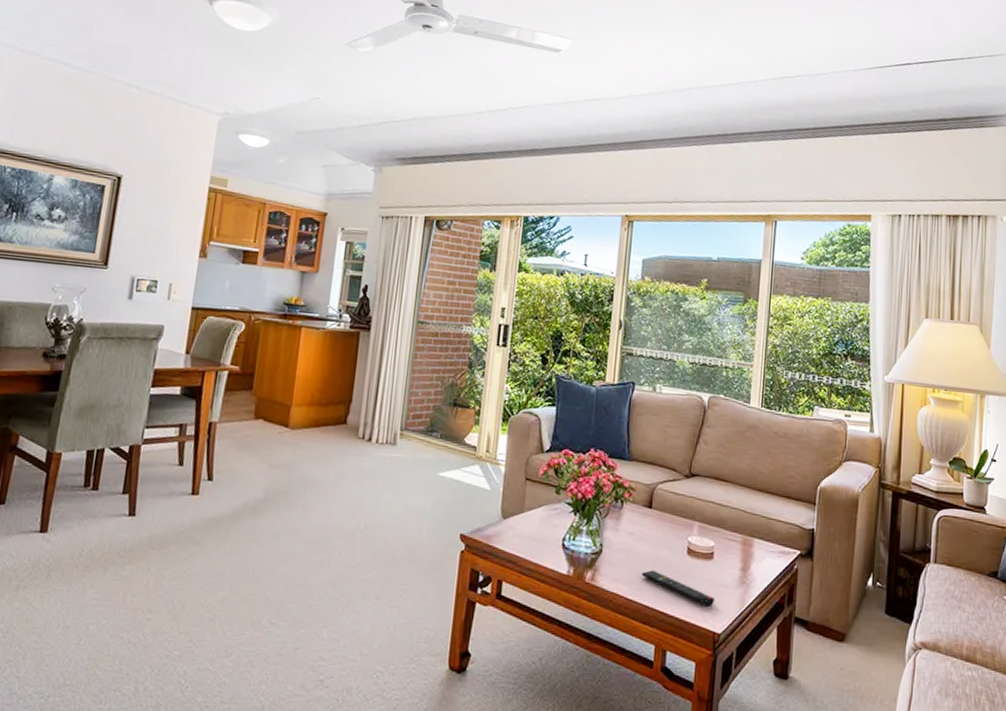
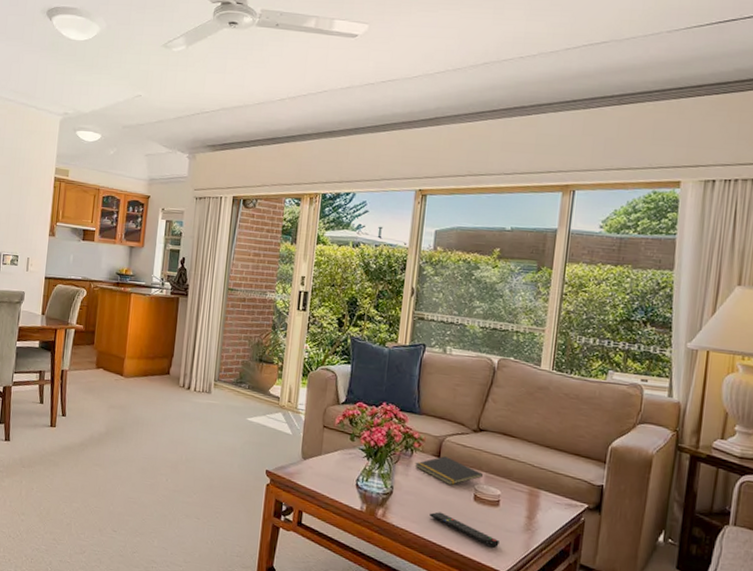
notepad: none [625,506,696,540] -> present [415,456,483,486]

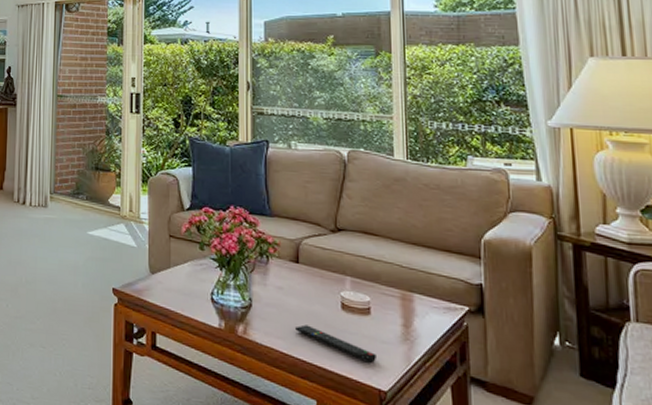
notepad: present [415,456,483,486] -> none [272,261,348,294]

